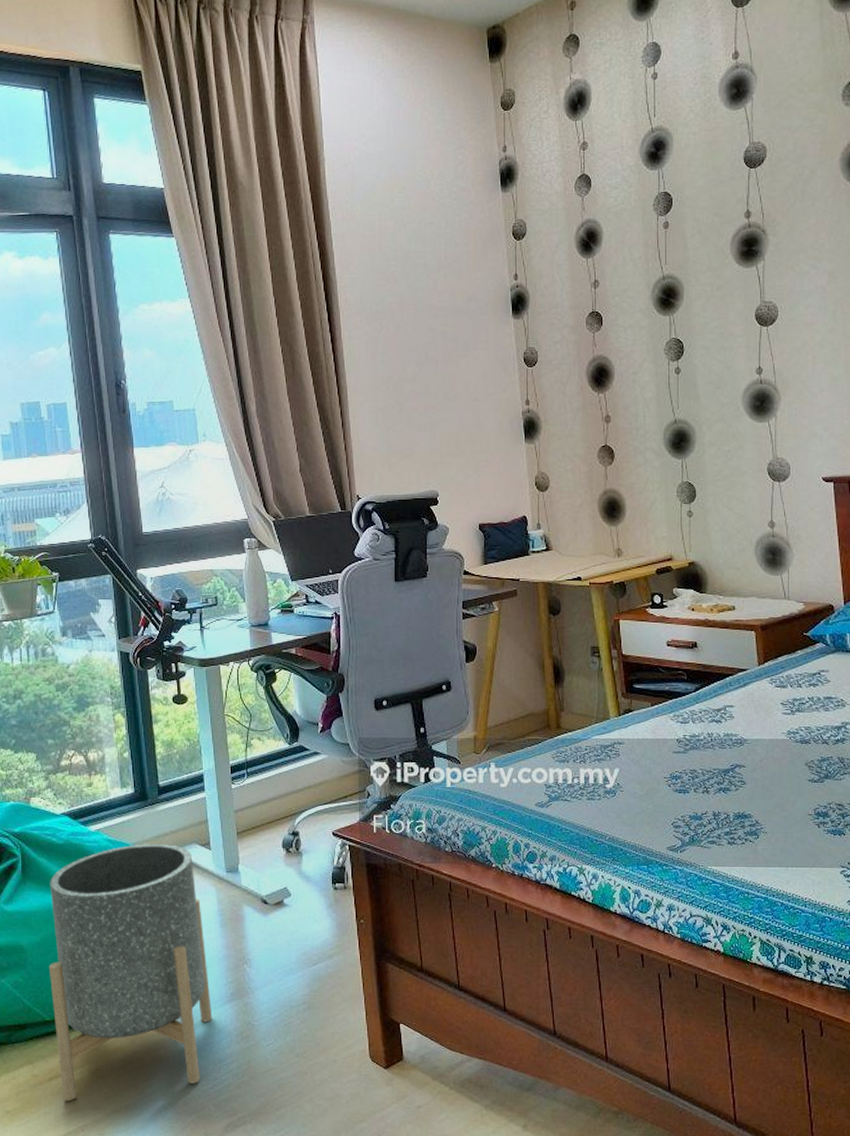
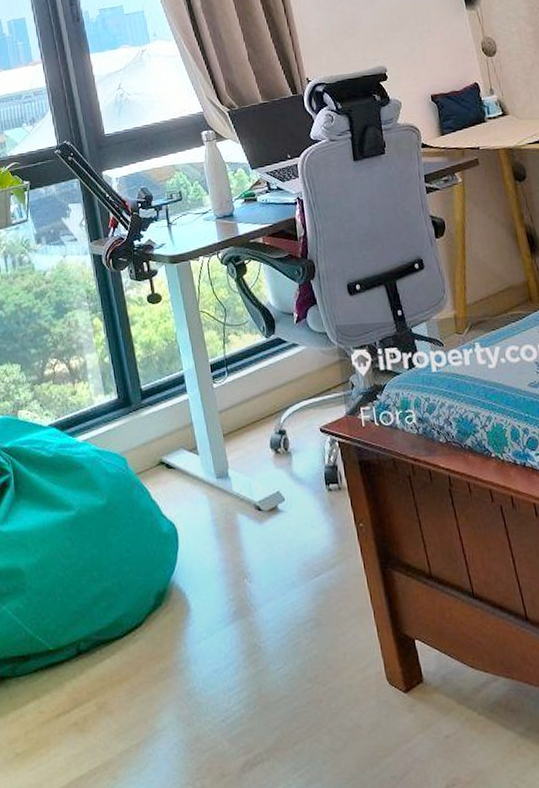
planter: present [48,843,213,1102] -> none [42,450,218,741]

